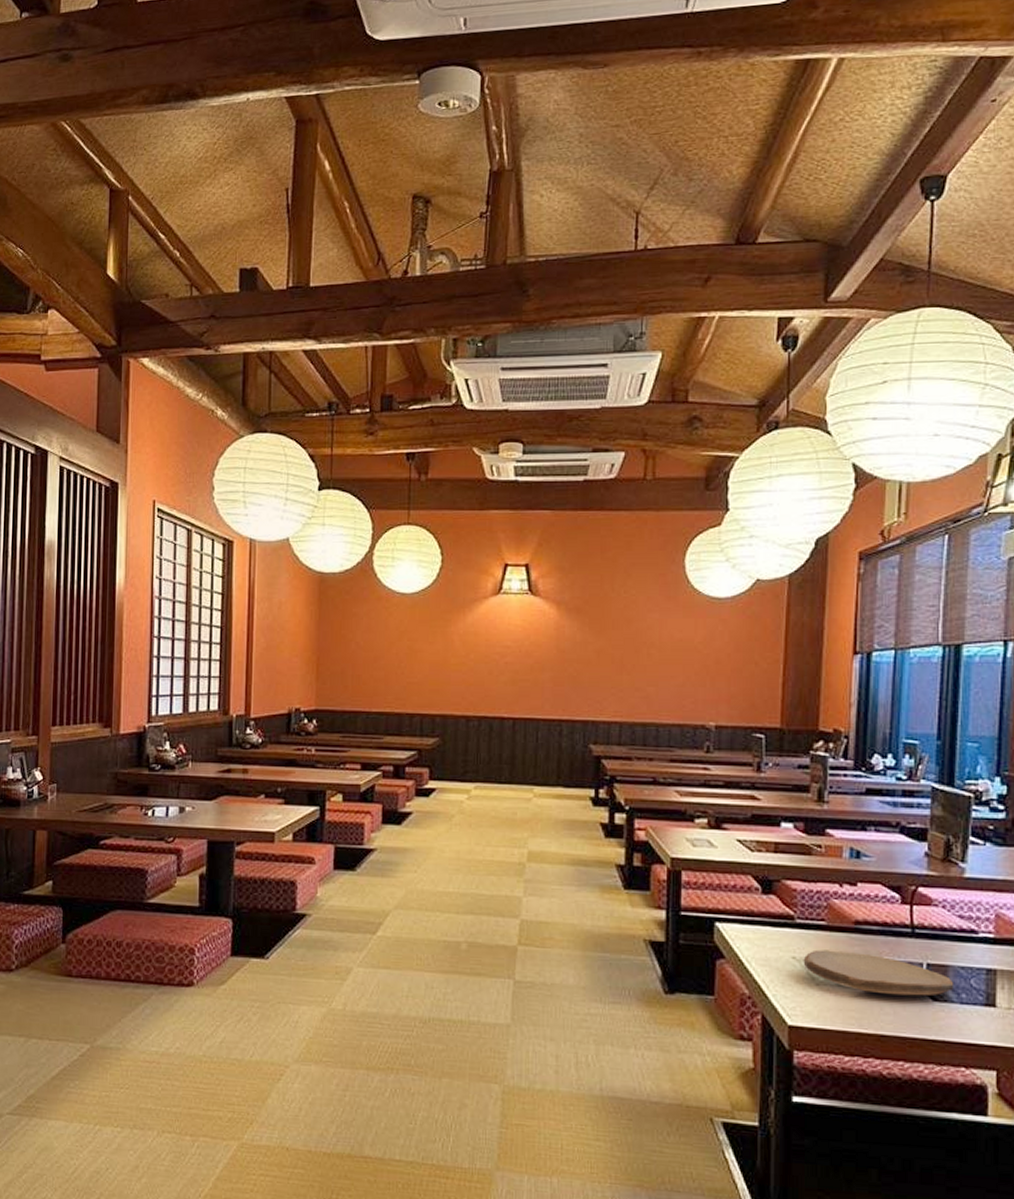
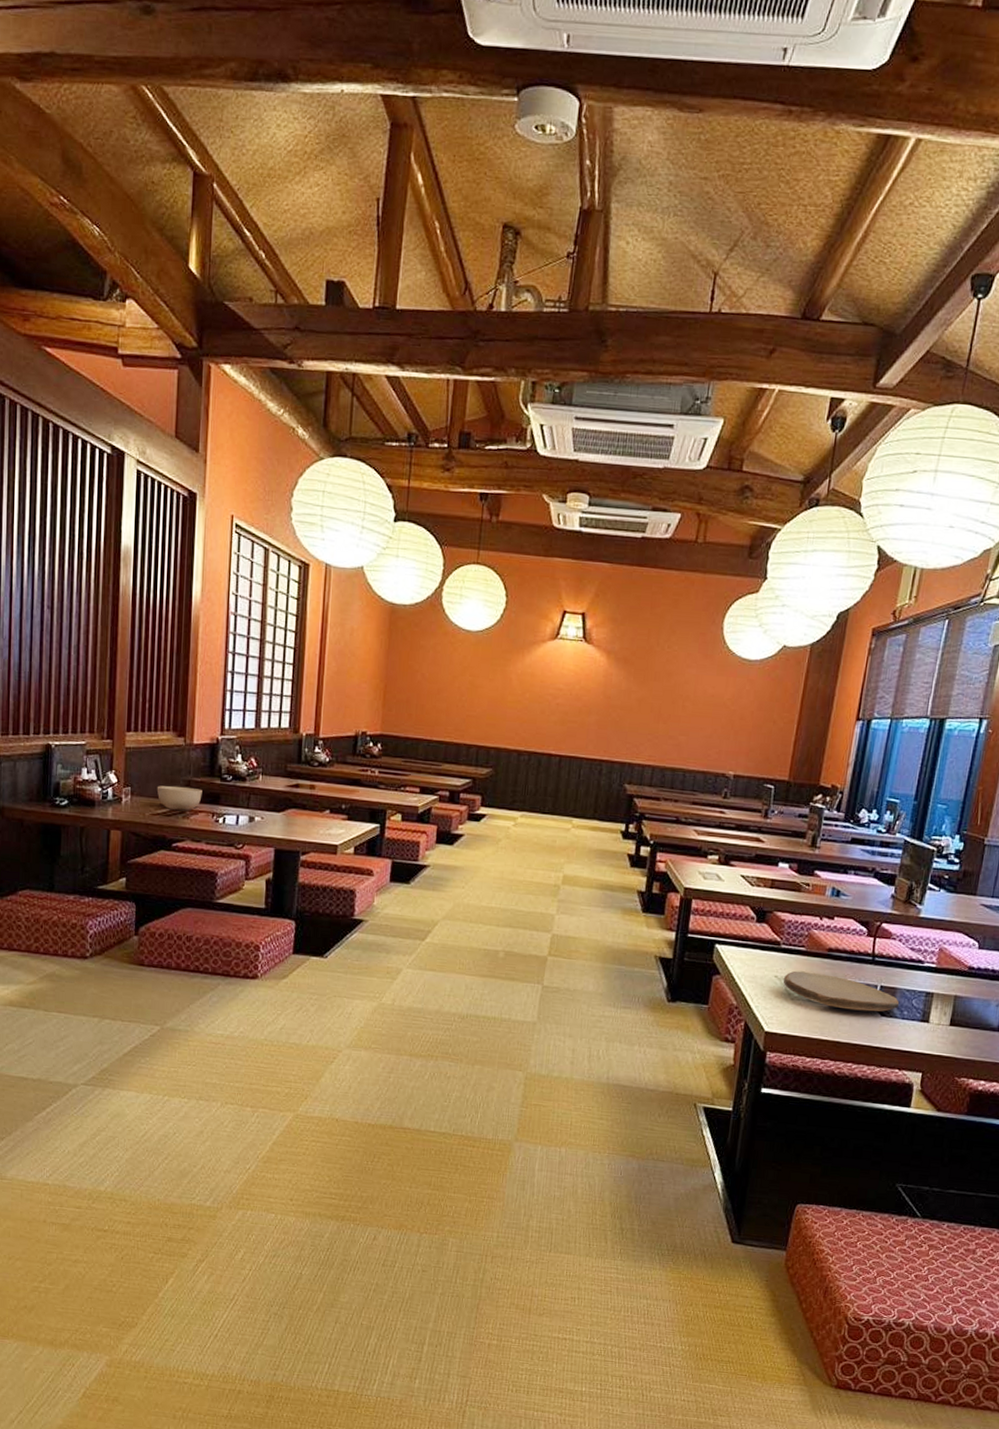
bowl: none [83,779,130,807] -> present [157,785,202,812]

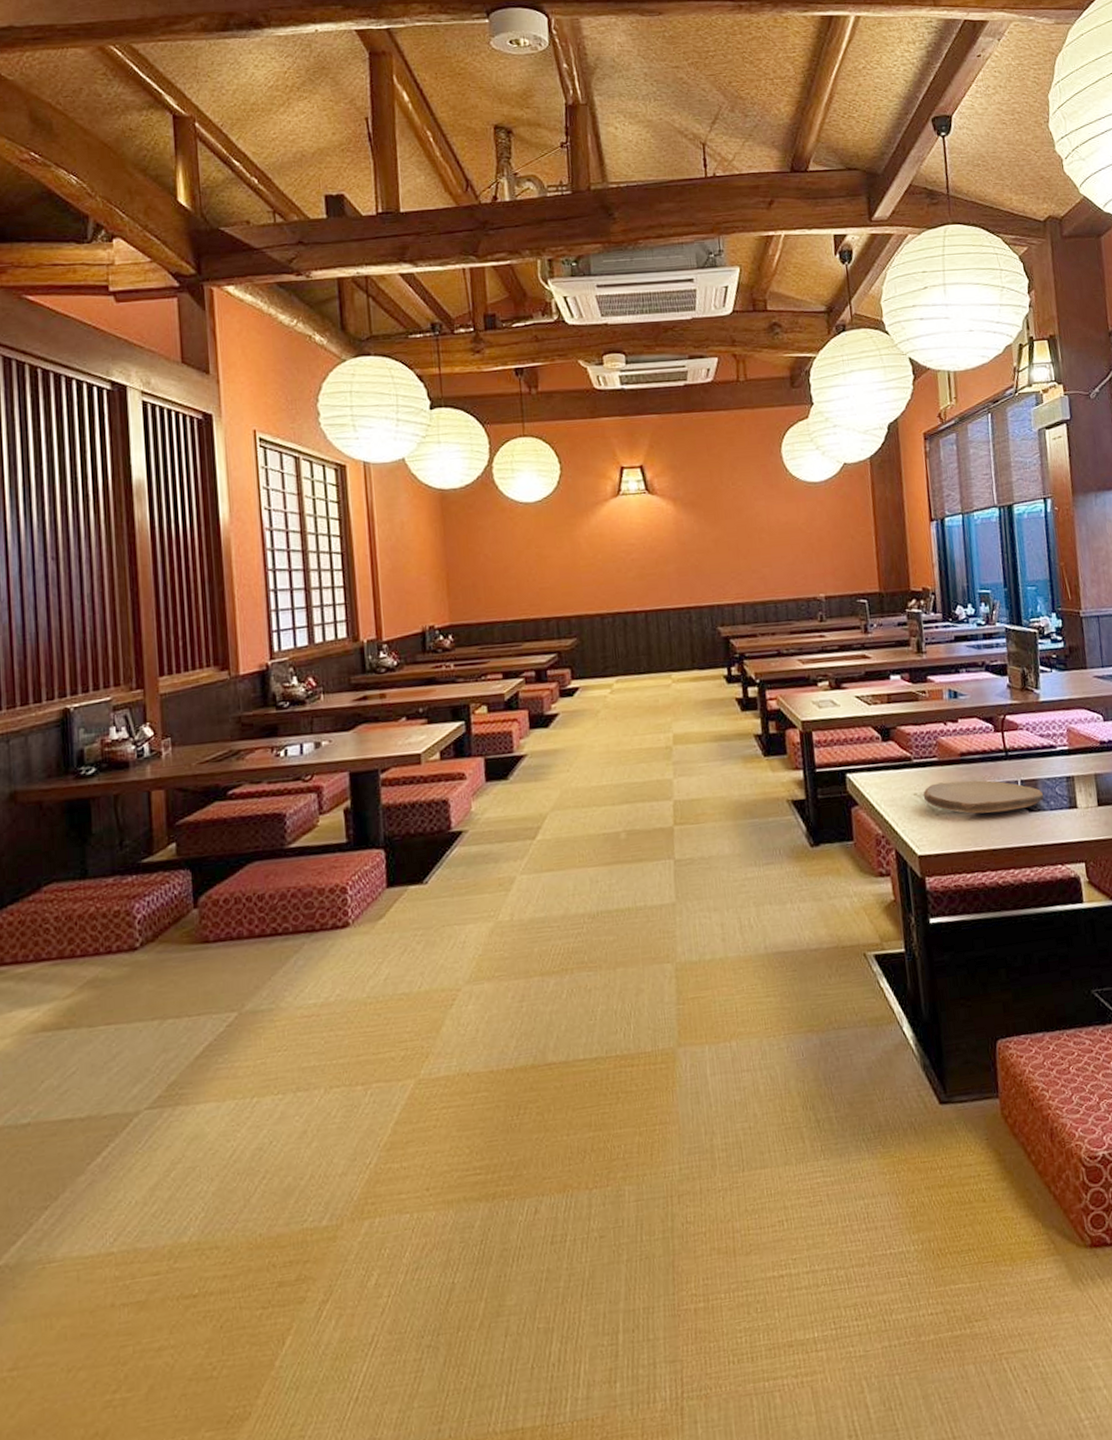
bowl: present [157,785,202,812] -> none [202,723,257,755]

